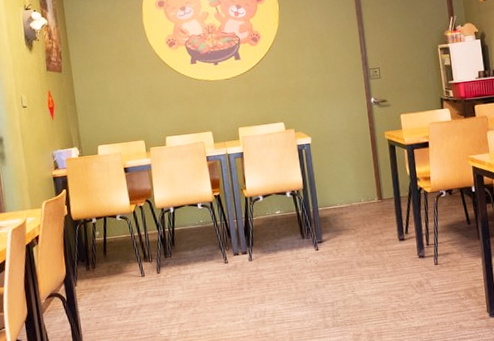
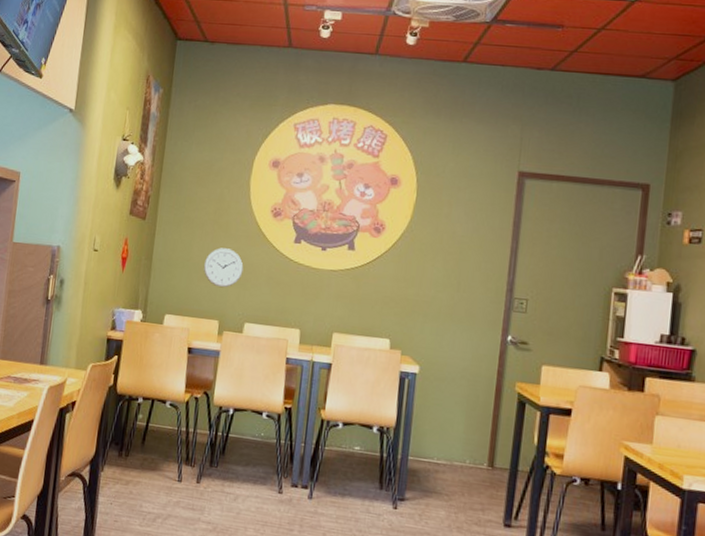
wall clock: none [120,80,155,114] -> present [203,248,244,288]

